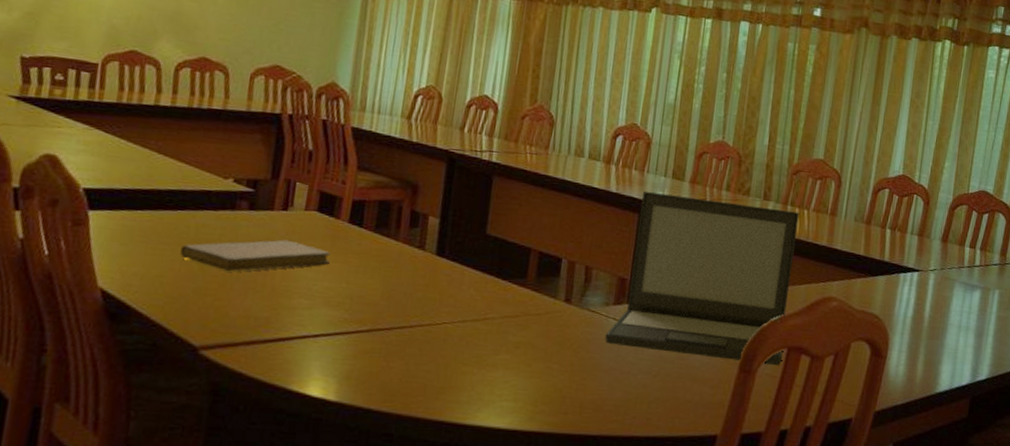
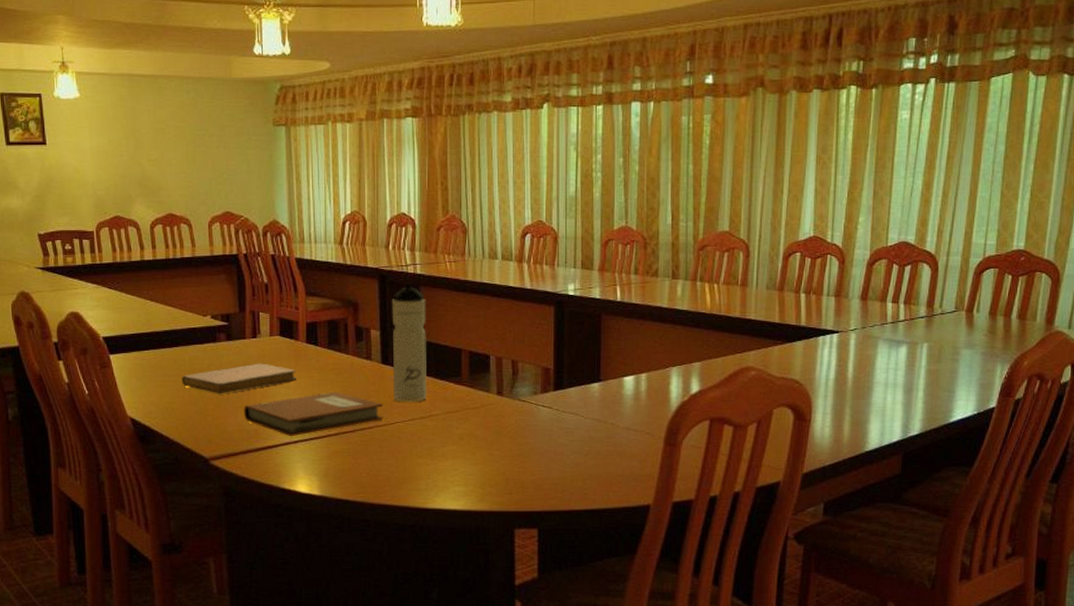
notebook: none [255,281,431,330] -> present [244,391,383,437]
water bottle: none [444,170,498,302] -> present [391,283,428,402]
laptop: present [605,190,799,365] -> none [537,284,709,436]

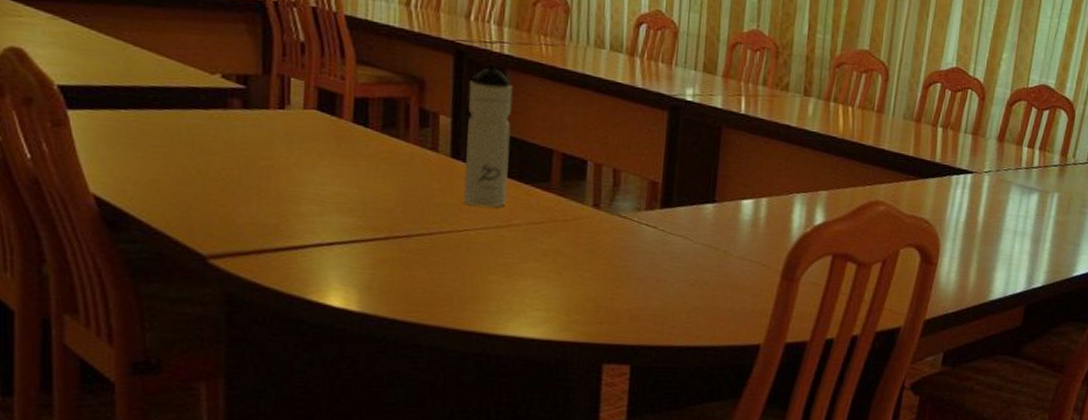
notebook: present [182,363,296,393] -> none [174,141,337,176]
notebook: present [244,391,383,437] -> none [261,185,449,237]

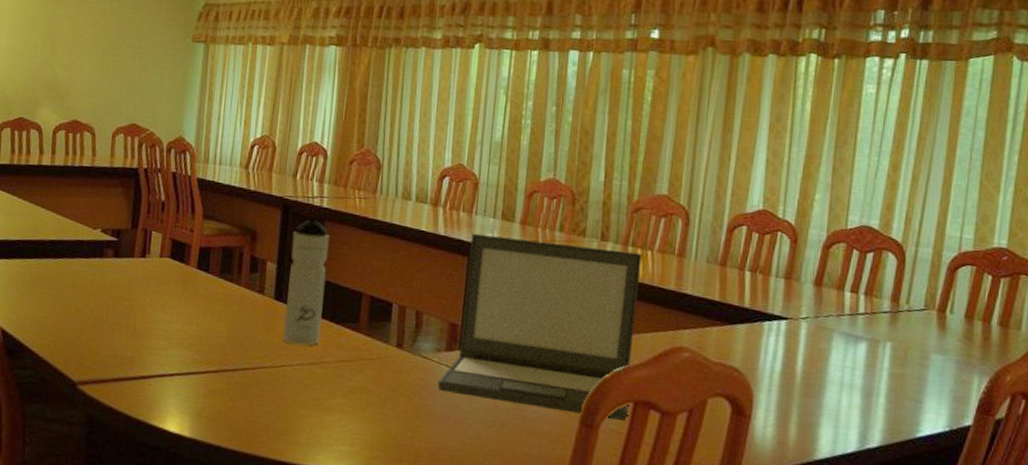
laptop: none [638,86,843,273] -> present [437,233,642,420]

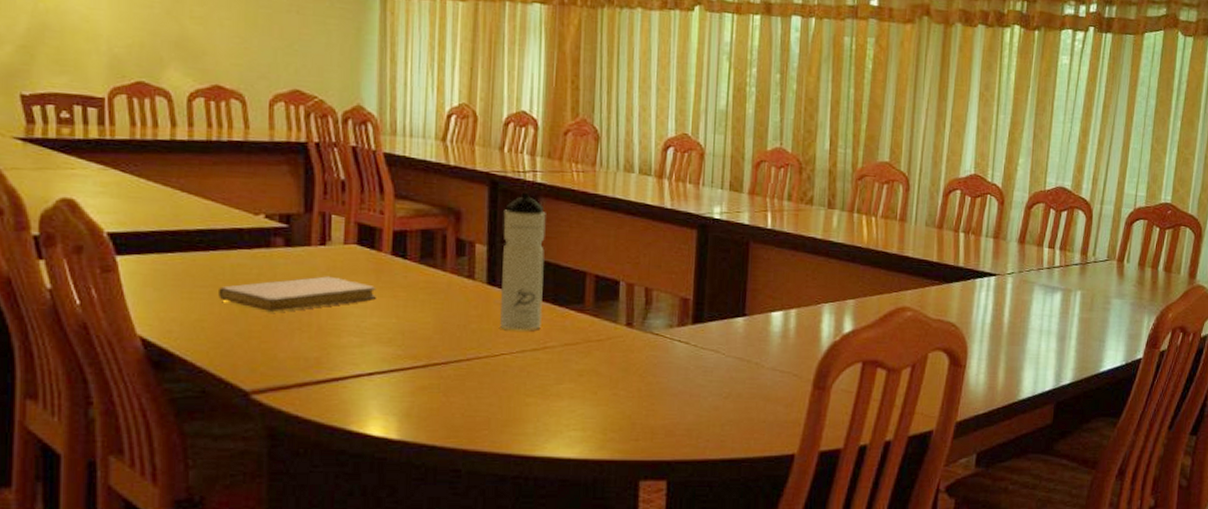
notebook: none [61,284,182,314] -> present [219,276,376,312]
laptop: present [437,233,642,420] -> none [671,205,867,380]

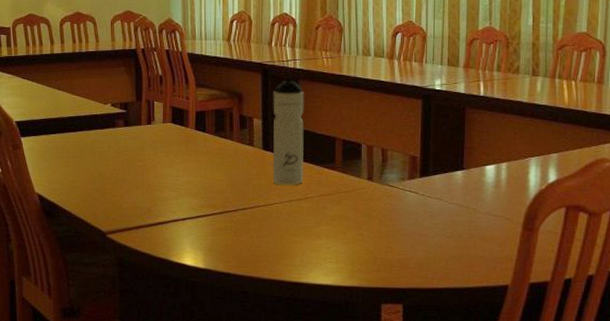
notebook: present [219,276,376,312] -> none [84,147,186,174]

